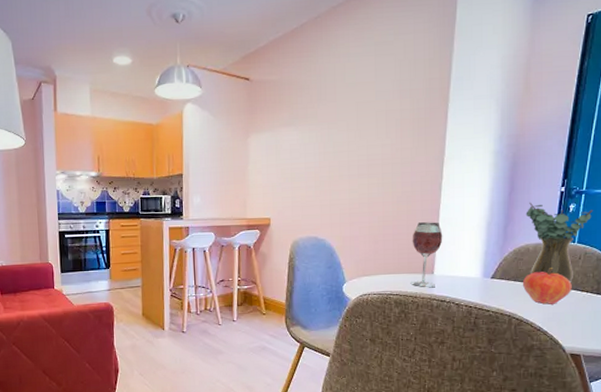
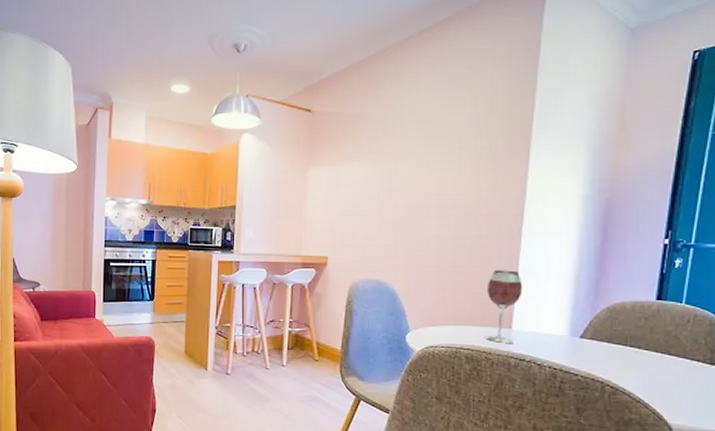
fruit: present [522,268,572,304] -> none [617,330,679,373]
vase: present [526,202,593,282] -> none [621,254,704,349]

